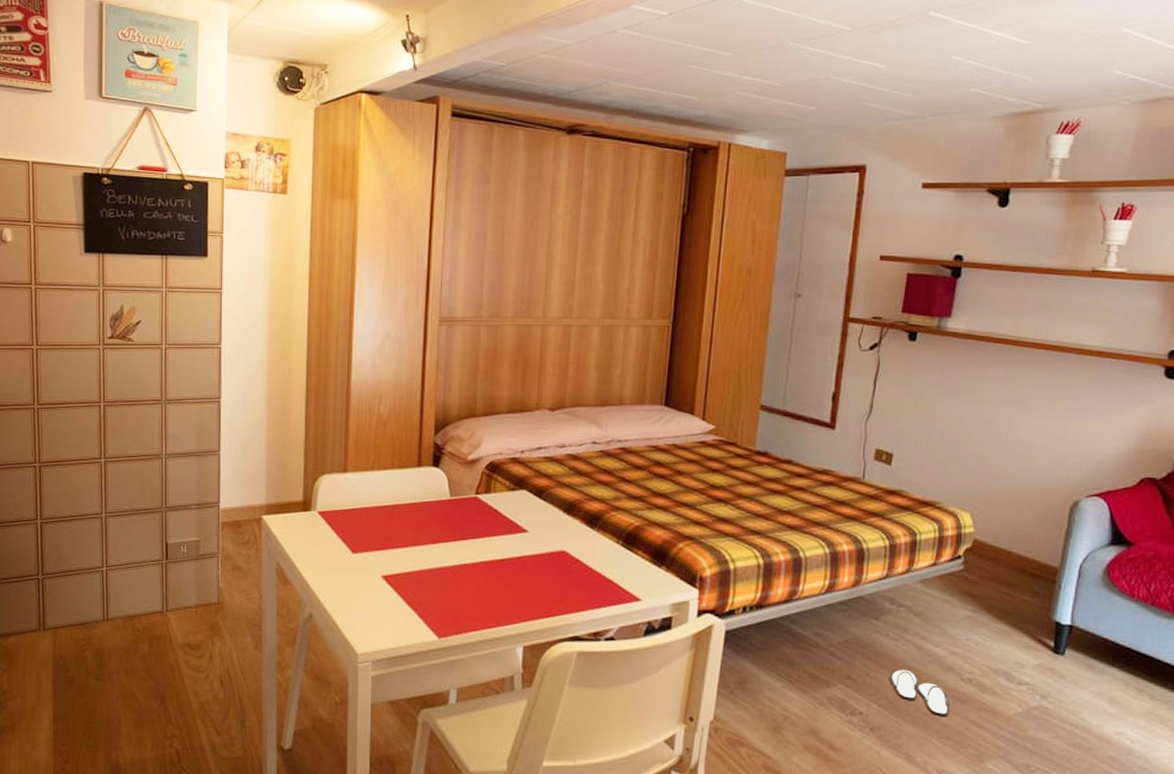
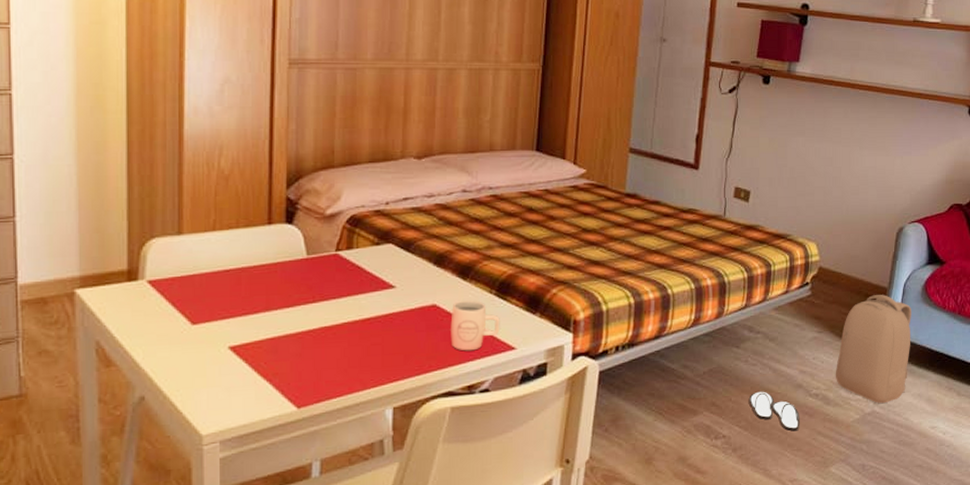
mug: none [578,548,626,599] -> present [450,299,500,351]
backpack: none [992,575,1089,699] -> present [835,295,911,404]

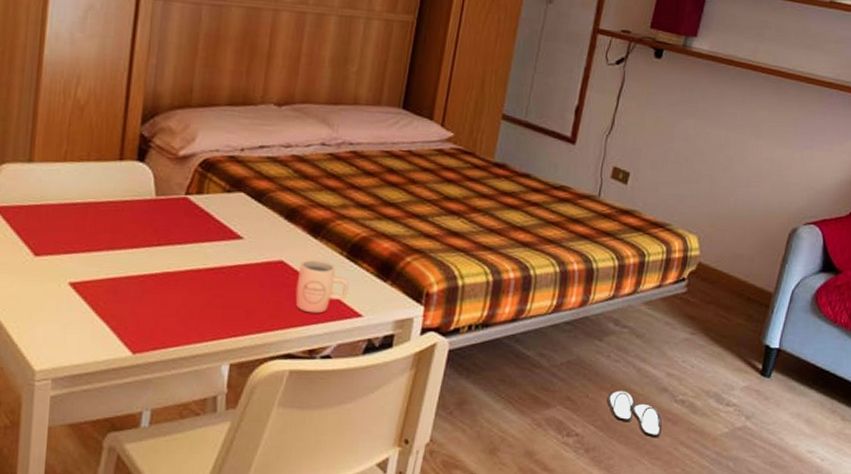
backpack: present [835,295,911,404] -> none [705,299,798,420]

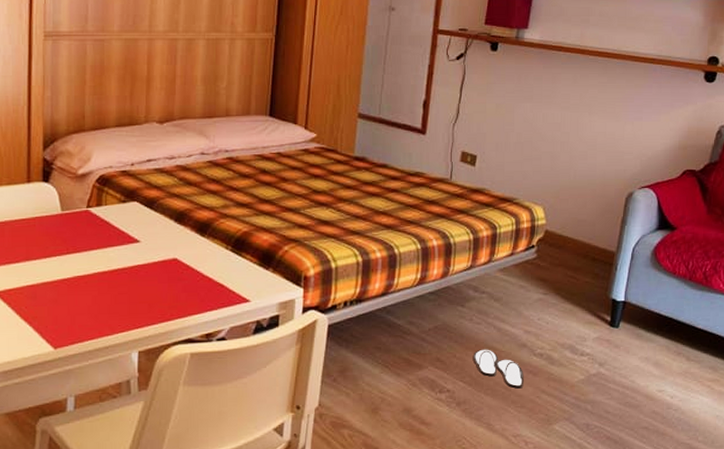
mug: present [295,259,349,314] -> none [190,254,236,302]

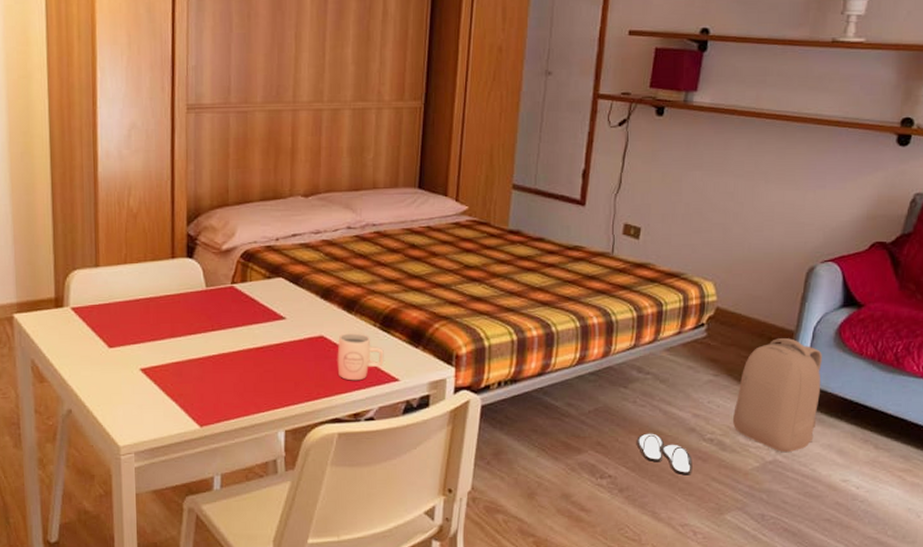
mug: none [190,254,236,302] -> present [337,332,384,381]
backpack: none [560,259,640,366] -> present [732,338,822,453]

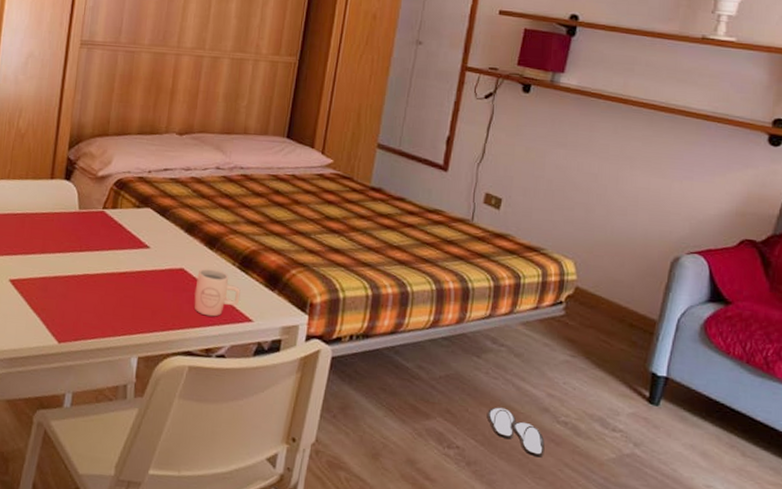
backpack: present [732,338,822,453] -> none [588,326,686,448]

